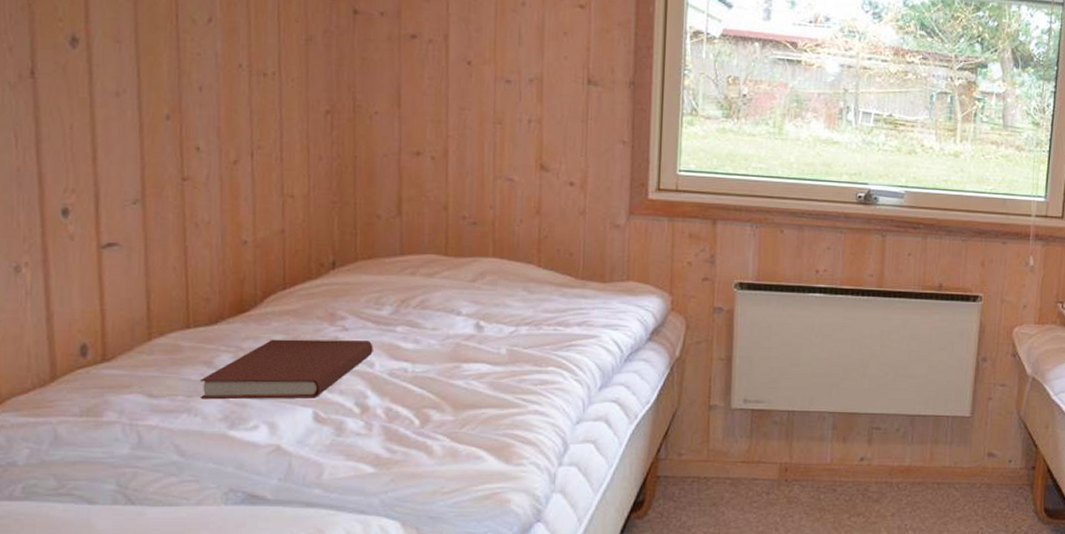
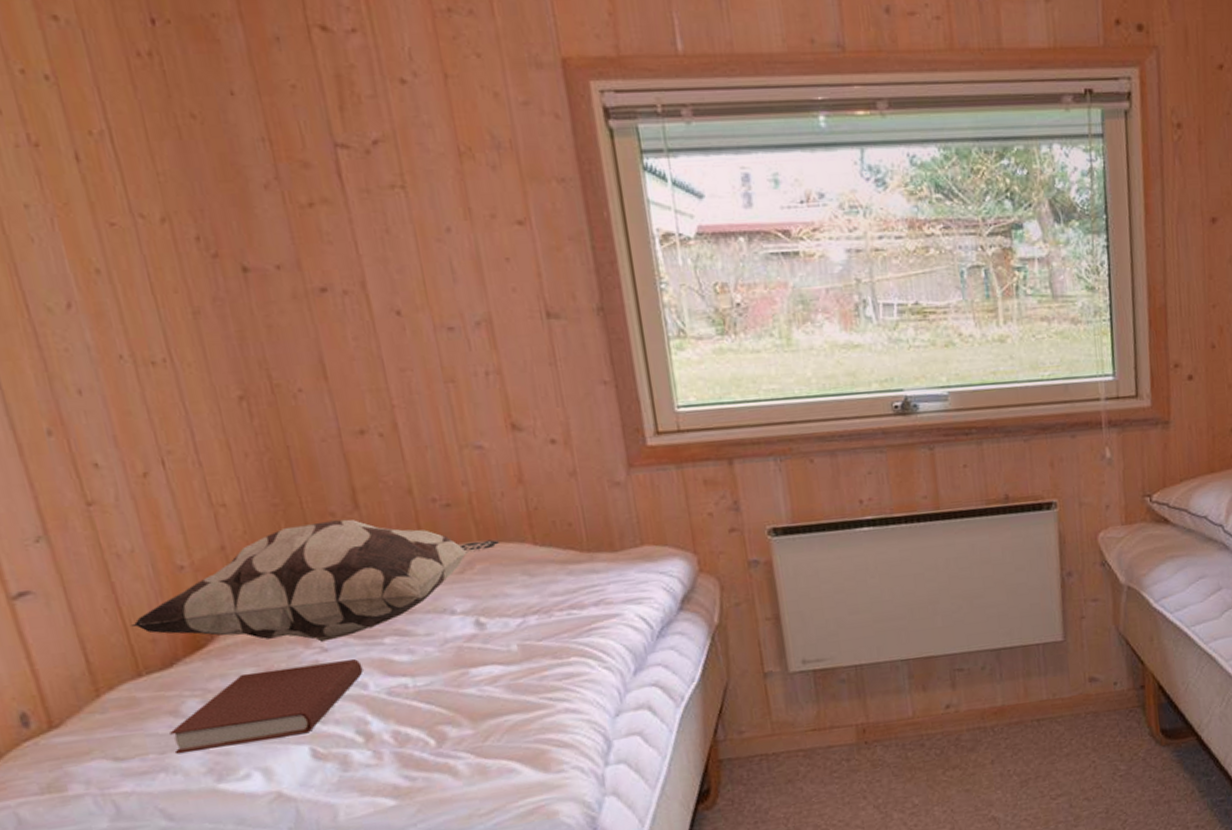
decorative pillow: none [192,221,510,322] -> present [131,519,499,642]

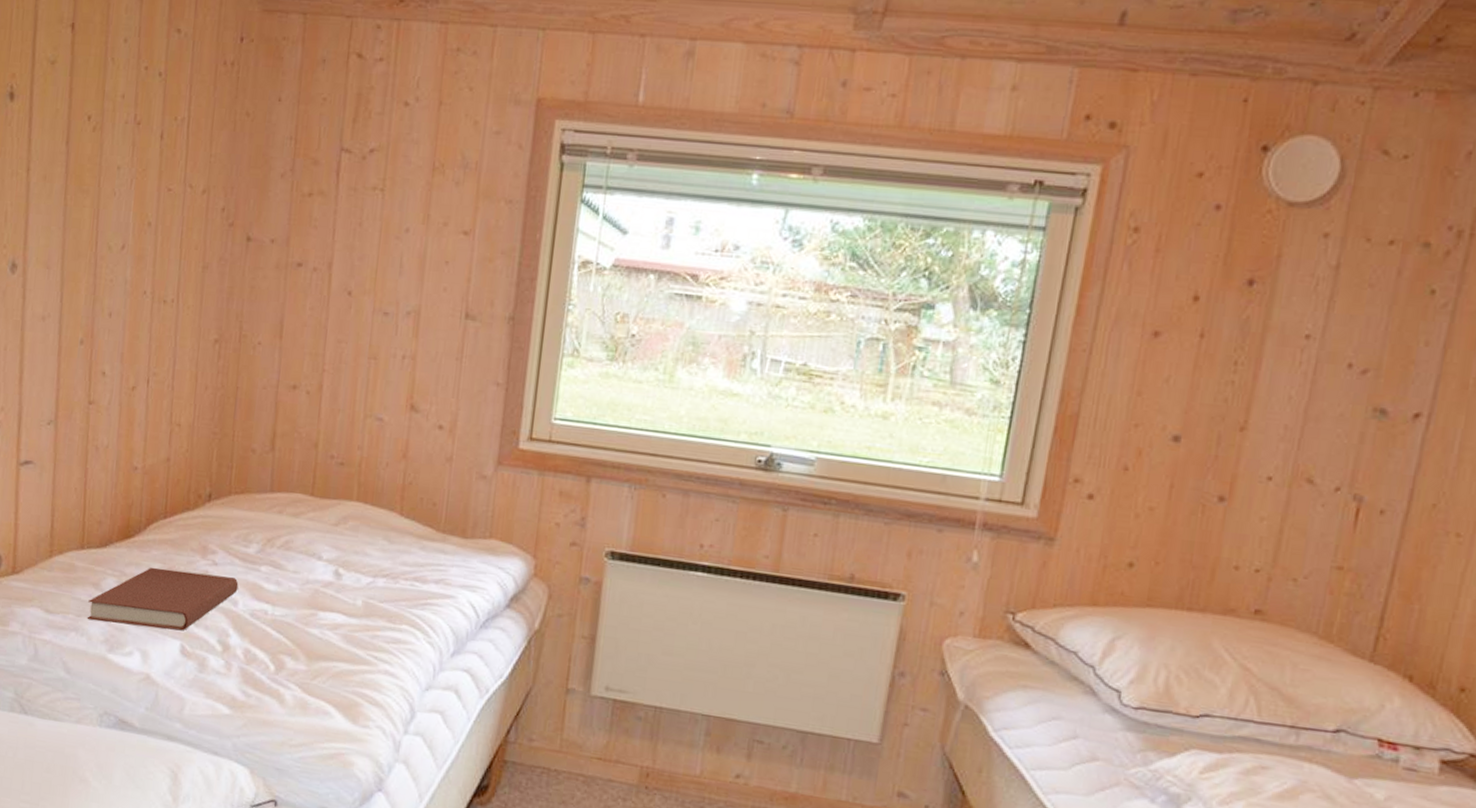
decorative pillow: present [131,519,499,642] -> none [88,453,373,557]

